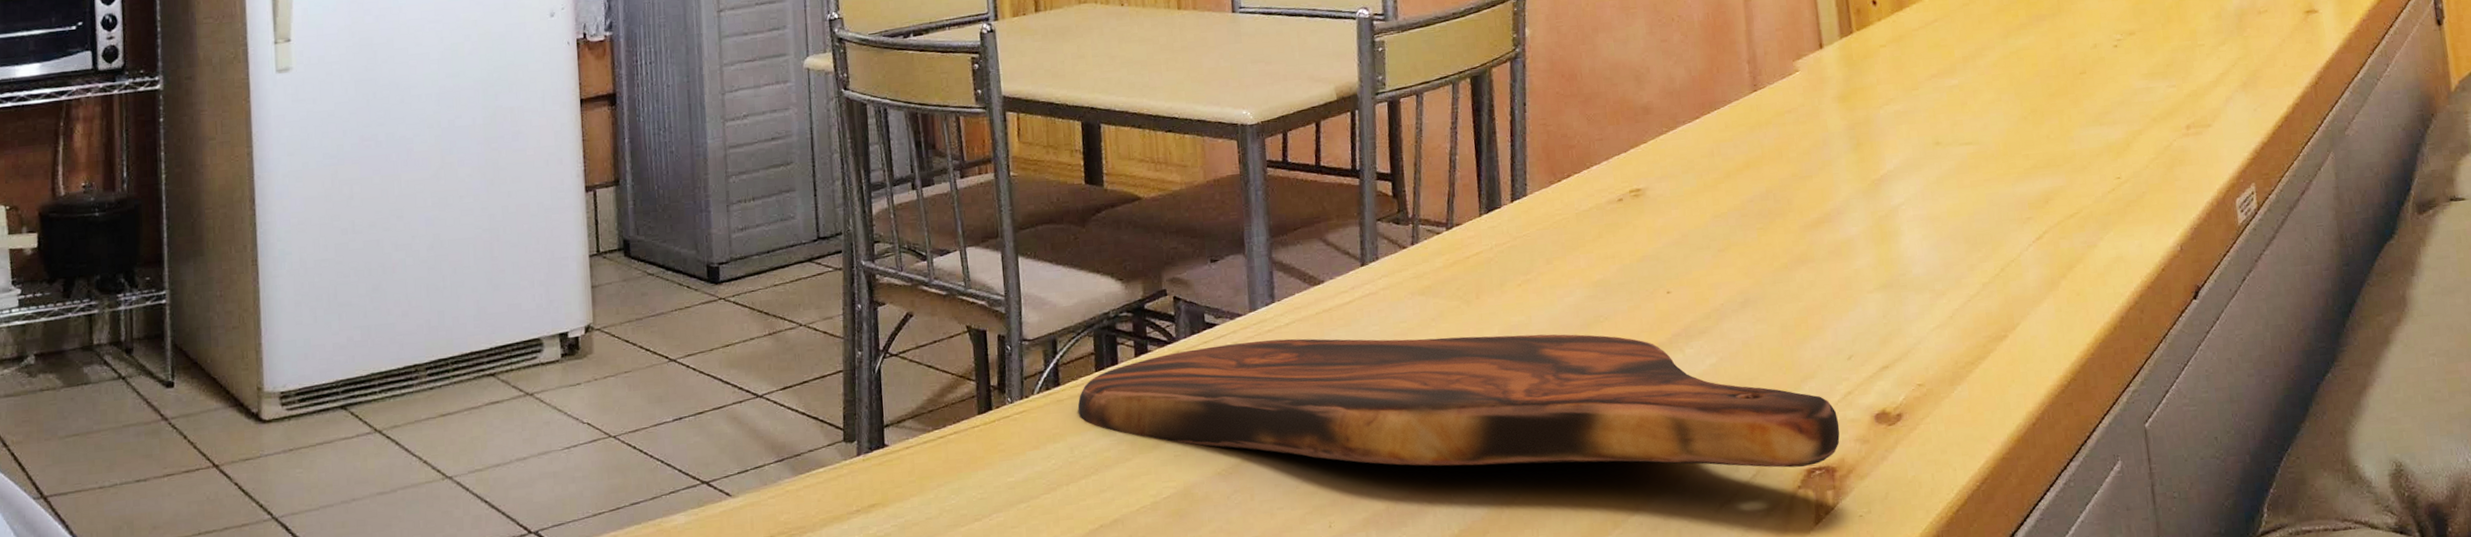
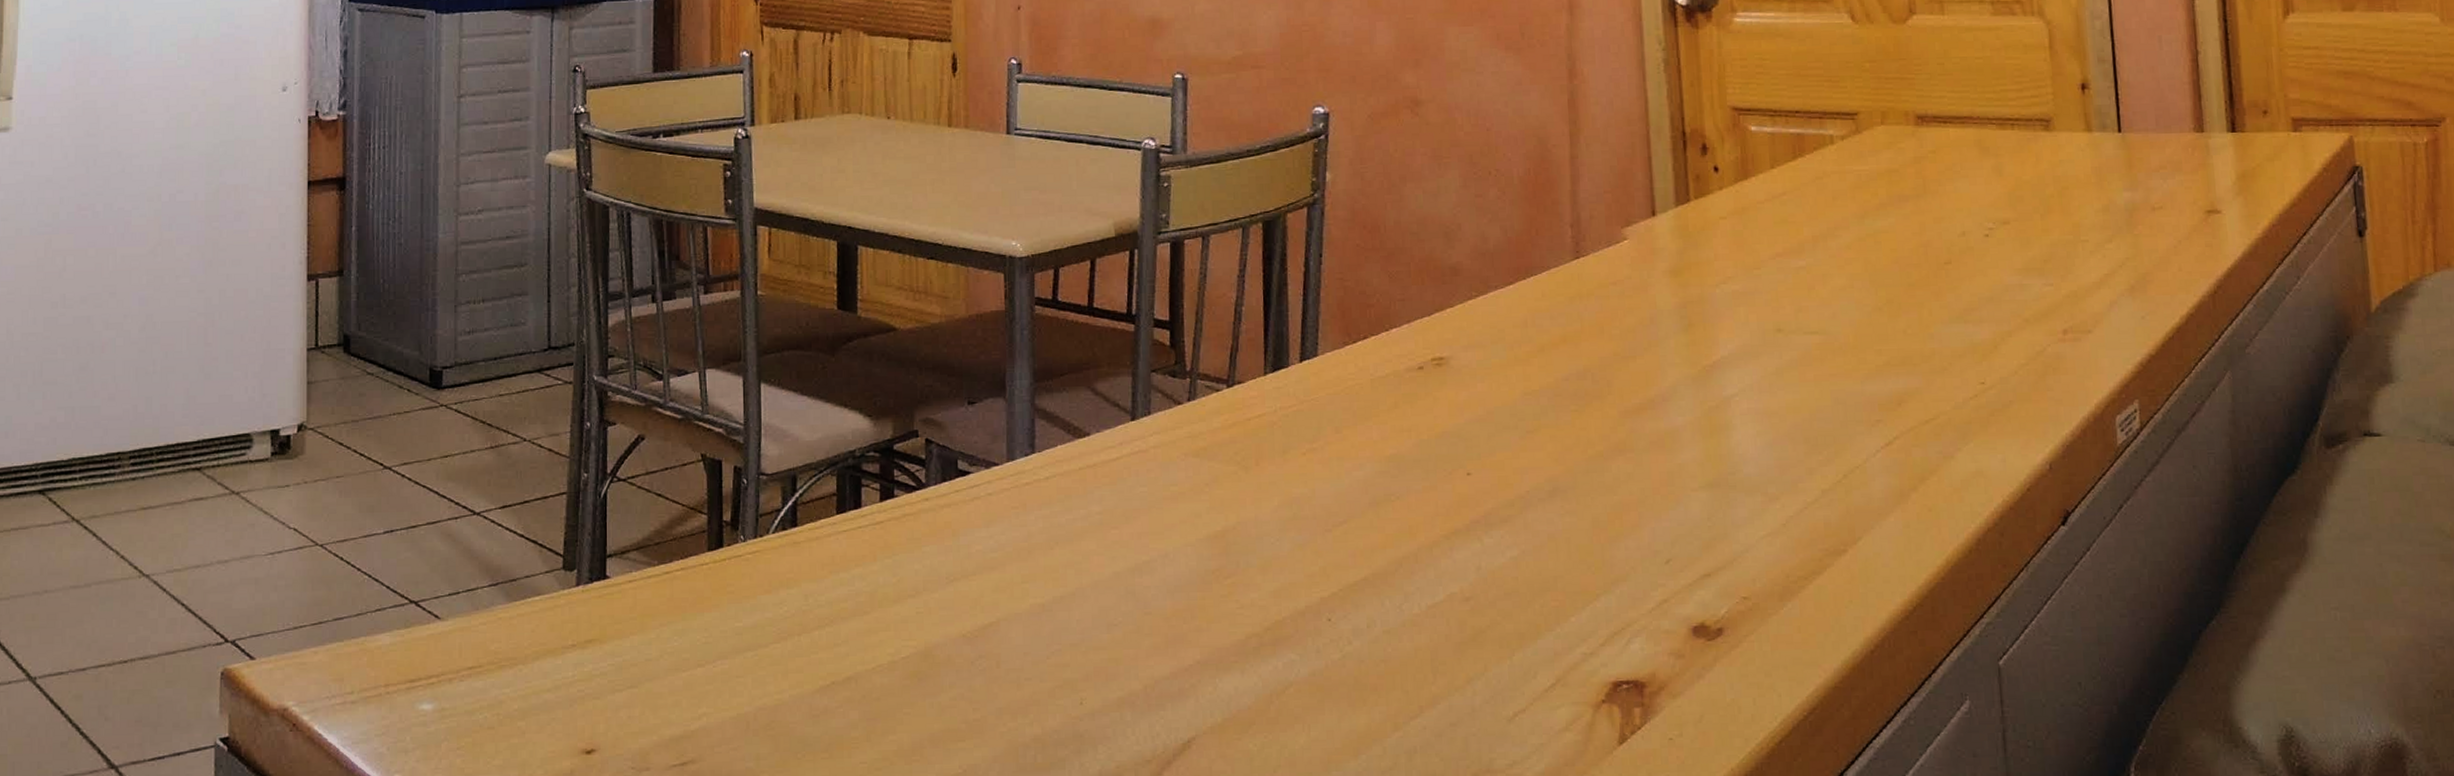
cutting board: present [1077,334,1840,468] -> none [815,494,1652,680]

